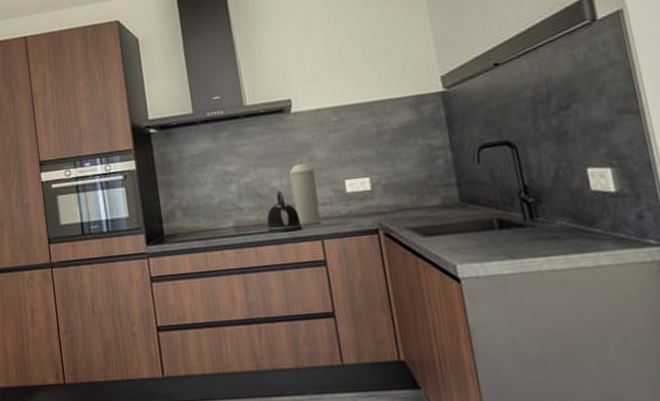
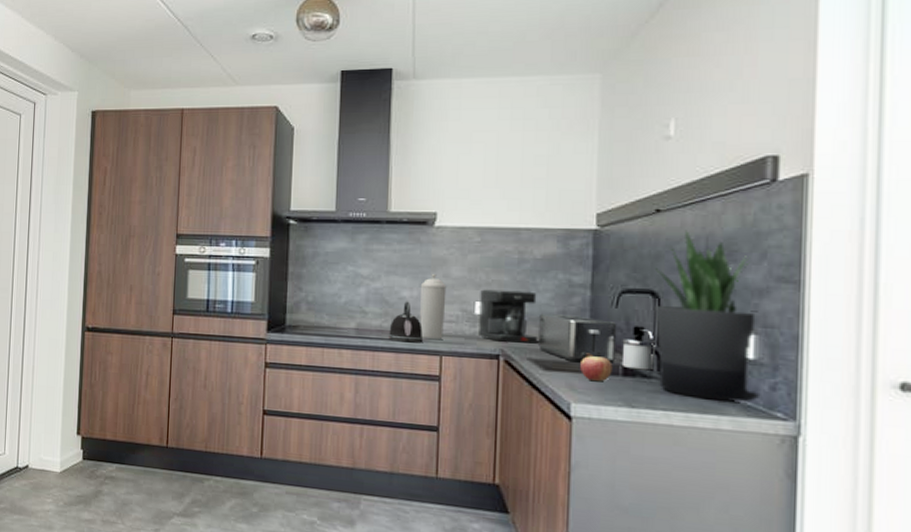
coffee maker: none [347,161,411,216] -> present [479,289,537,344]
toaster: none [408,177,489,223] -> present [538,313,617,364]
fruit: none [456,212,489,240] -> present [580,353,613,382]
soap dispenser: none [490,177,525,221] -> present [622,326,655,371]
planter: none [506,78,630,239] -> present [654,230,759,403]

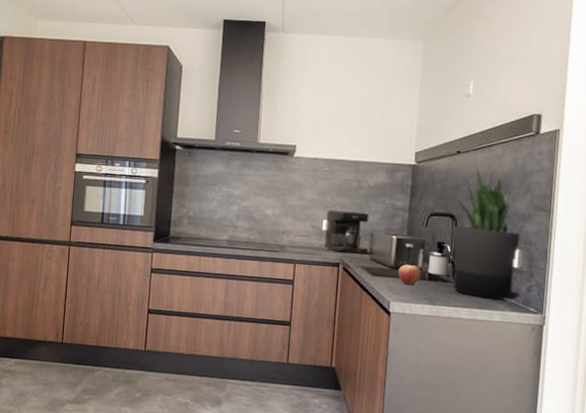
kettle: present [388,301,424,343] -> none [254,218,282,253]
canister: present [420,274,447,340] -> none [279,196,302,251]

